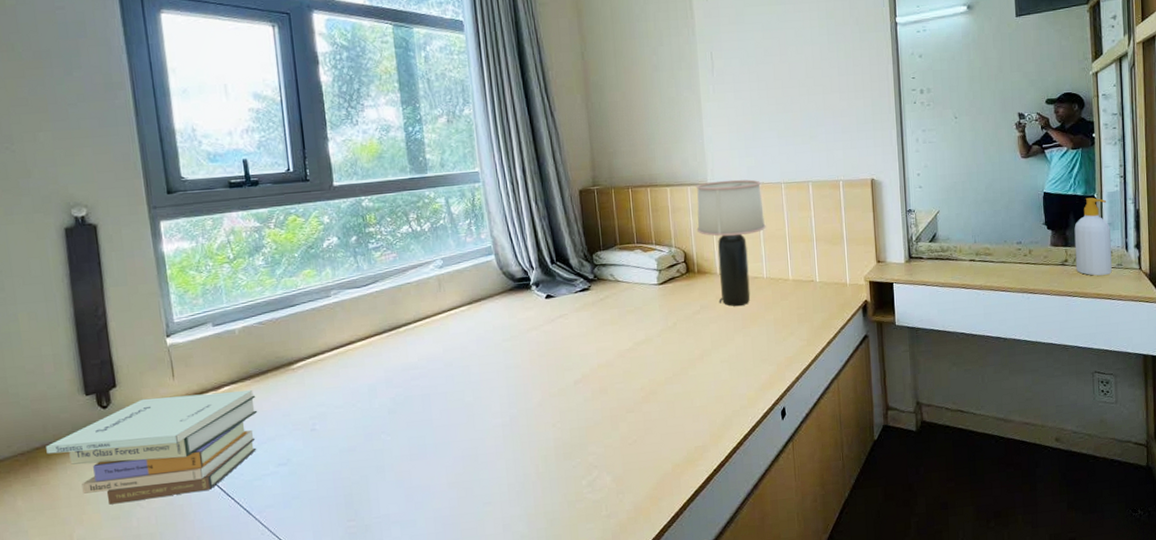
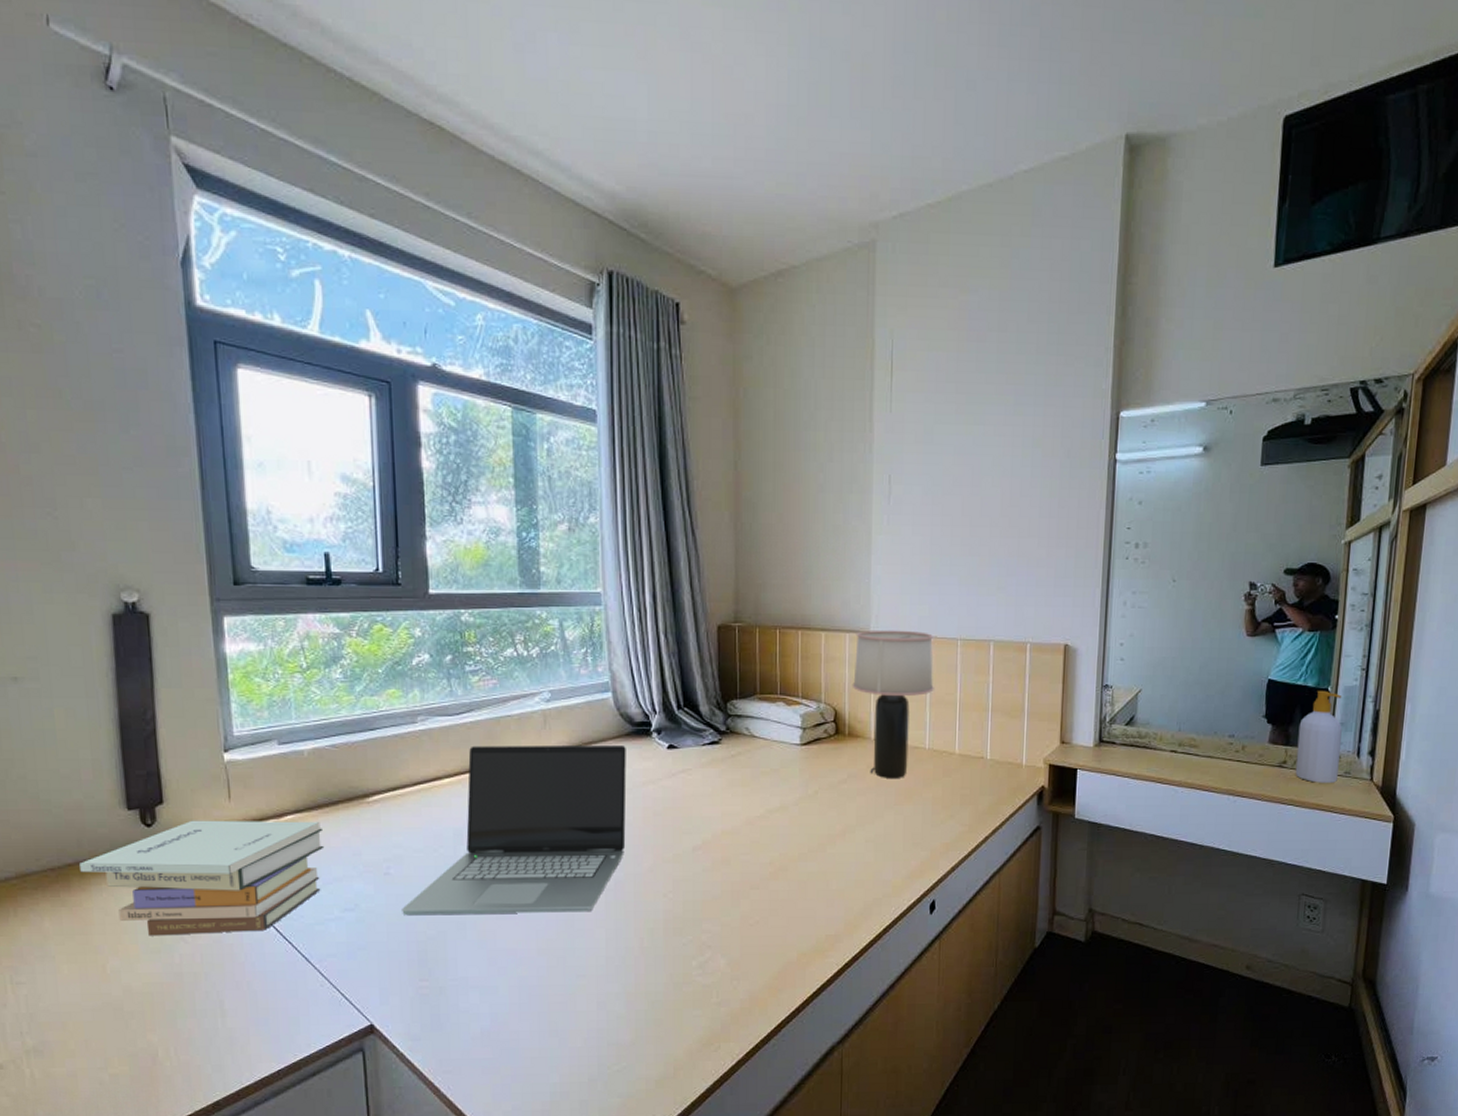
laptop: none [328,298,517,465] -> present [402,744,627,916]

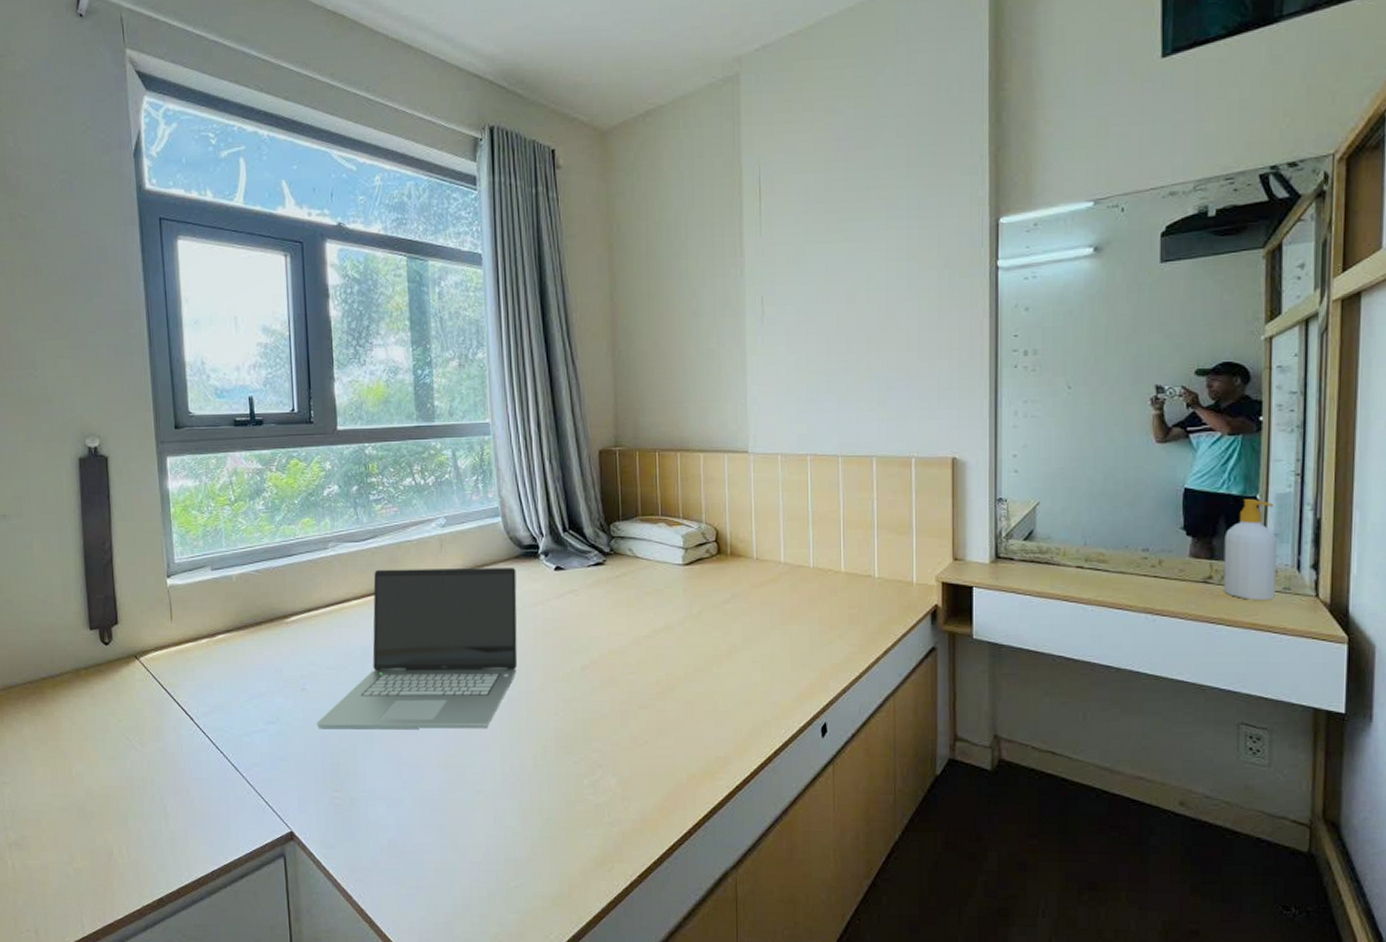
books: present [80,820,325,936] -> none [52,639,250,744]
table lamp: present [852,630,934,778] -> none [732,448,816,598]

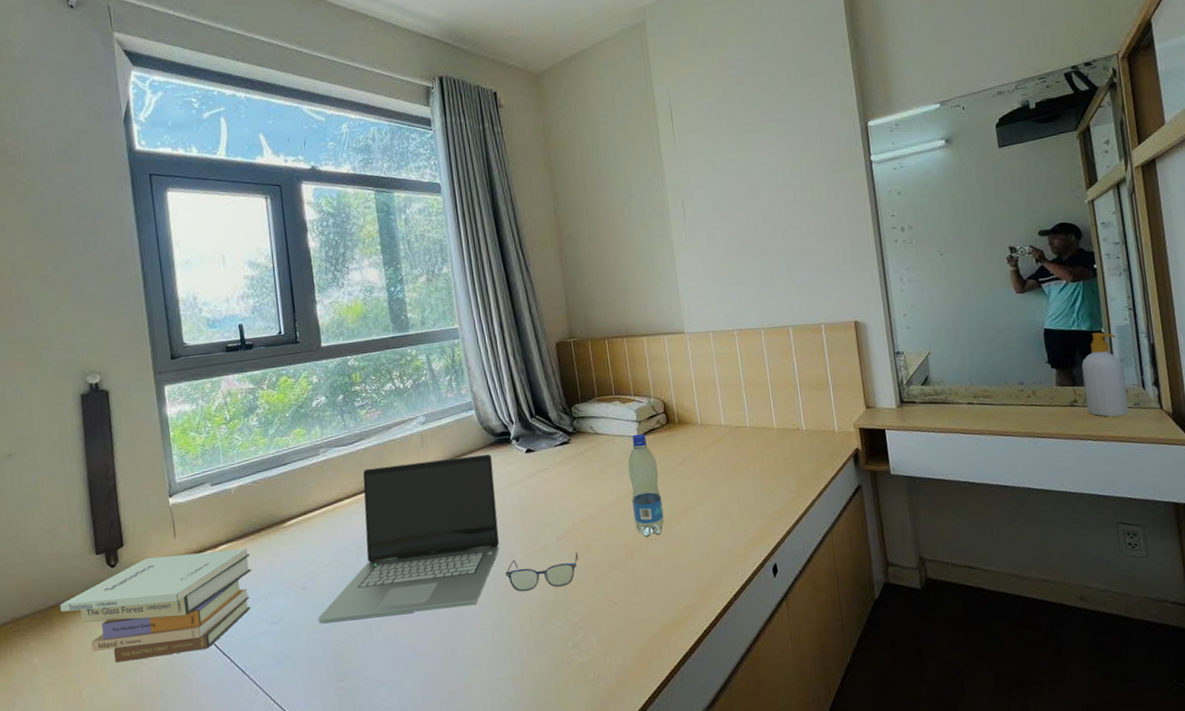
books: none [52,639,250,744] -> present [60,549,252,663]
glasses: none [522,685,604,721] -> present [506,552,579,592]
bottle: none [668,562,703,678] -> present [628,433,664,538]

